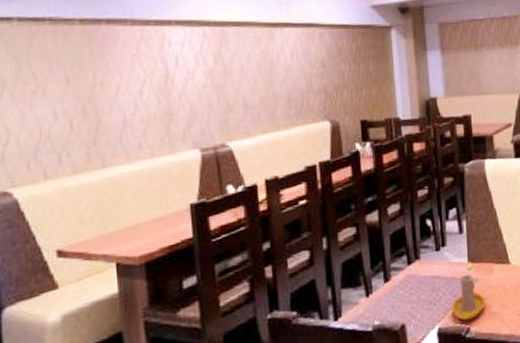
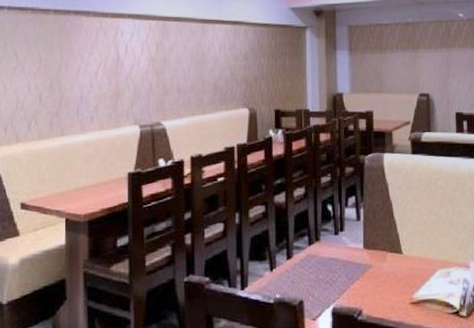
candle holder: present [451,263,486,321] -> none [346,249,378,303]

